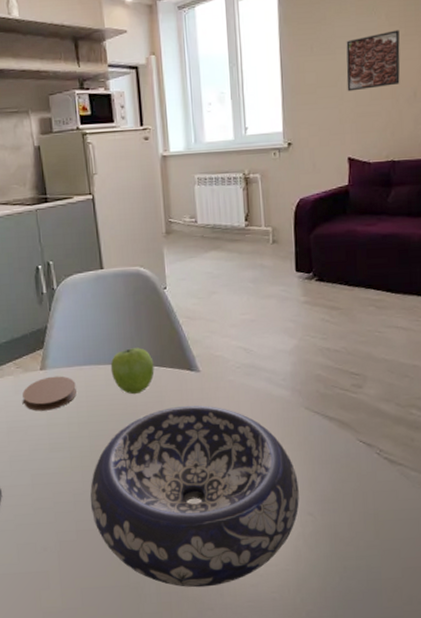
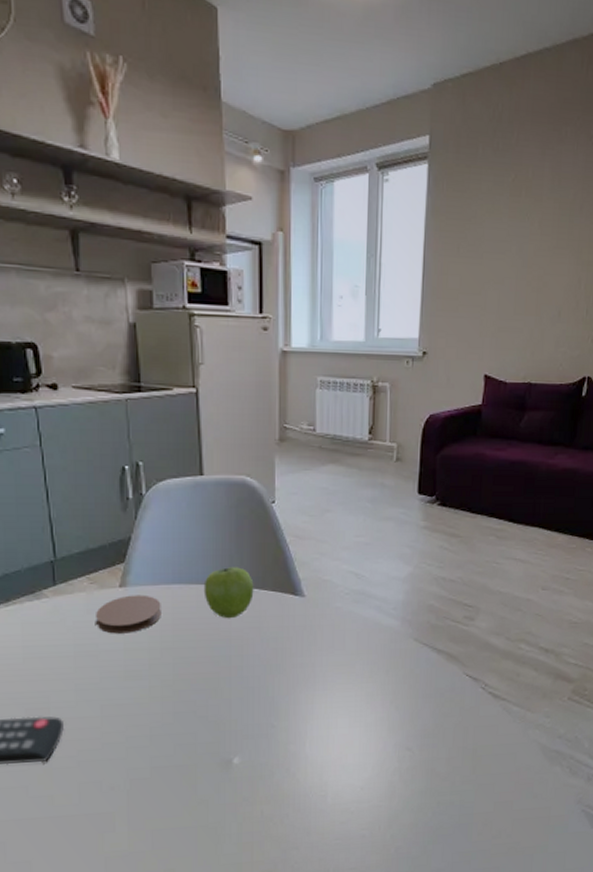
decorative bowl: present [90,405,299,588] -> none [169,632,400,826]
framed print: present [346,30,400,92] -> none [491,241,551,303]

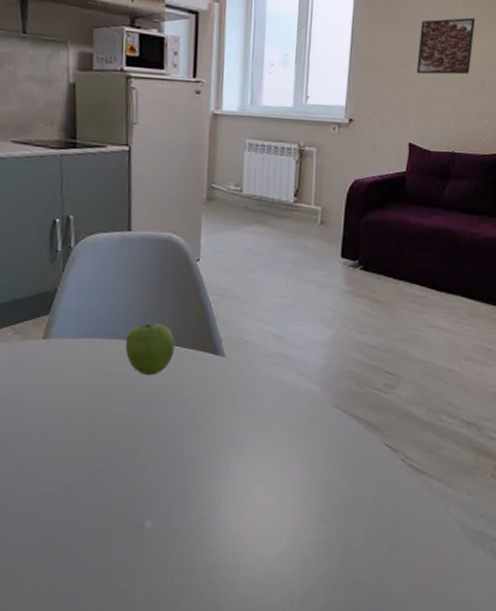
coaster: present [96,594,161,634] -> none [17,347,82,386]
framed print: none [491,241,551,303] -> present [416,17,475,75]

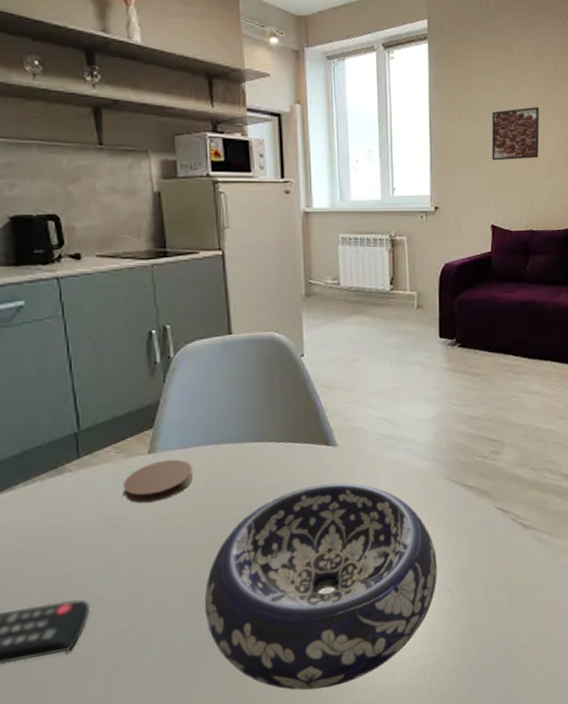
coaster: none [17,347,82,386] -> present [124,459,193,504]
decorative bowl: none [81,392,317,598] -> present [204,482,437,691]
fruit: present [125,323,175,376] -> none [235,422,287,476]

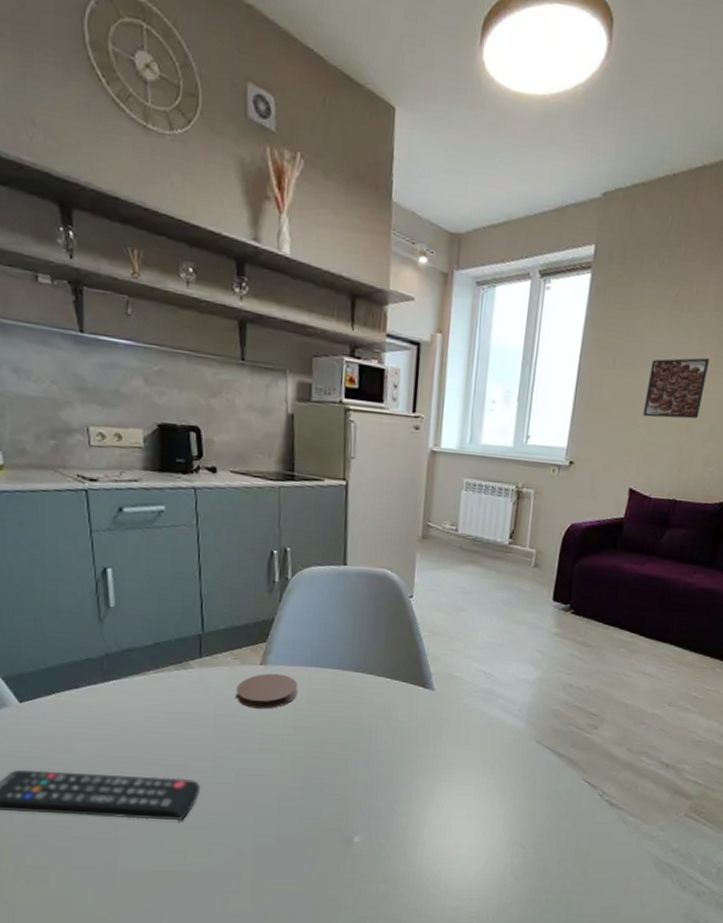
decorative bowl: present [204,482,437,691] -> none [295,723,517,906]

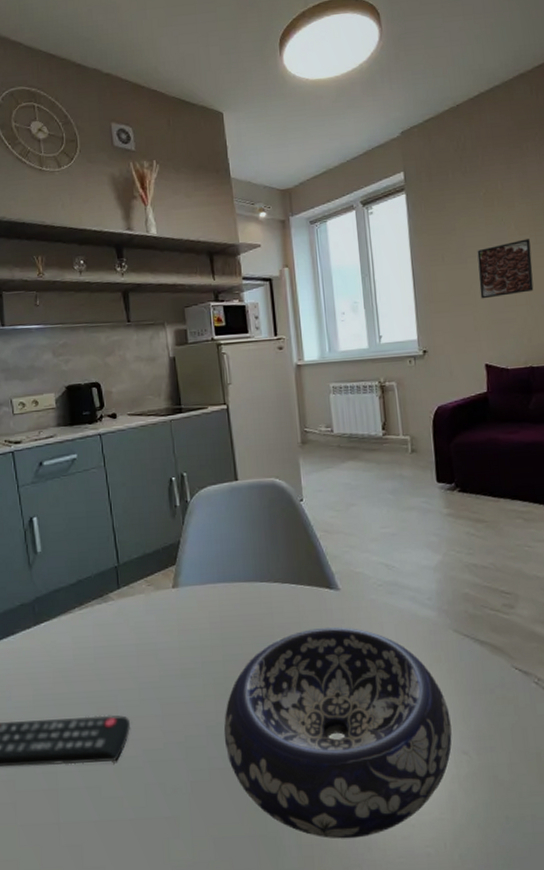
coaster: present [236,673,298,709] -> none [154,594,210,633]
decorative bowl: none [295,723,517,906] -> present [223,627,452,839]

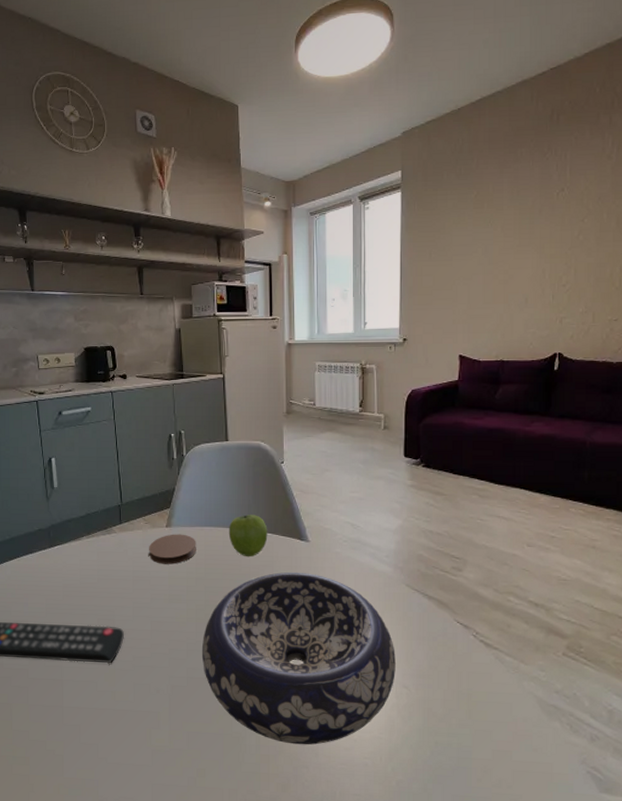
coaster: none [154,594,210,633] -> present [149,534,196,564]
fruit: none [245,564,292,615] -> present [228,515,268,557]
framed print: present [477,239,534,299] -> none [461,241,514,295]

